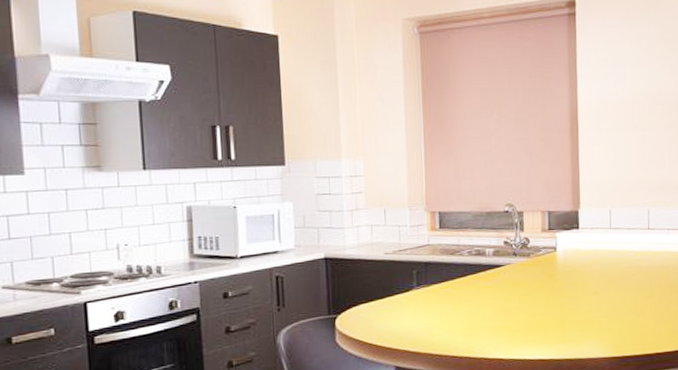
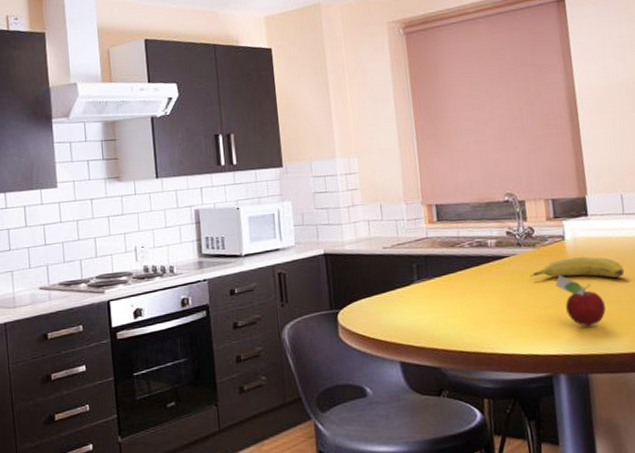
fruit: none [522,267,607,288] -> present [530,257,625,278]
fruit: none [544,284,587,333] -> present [554,274,606,327]

